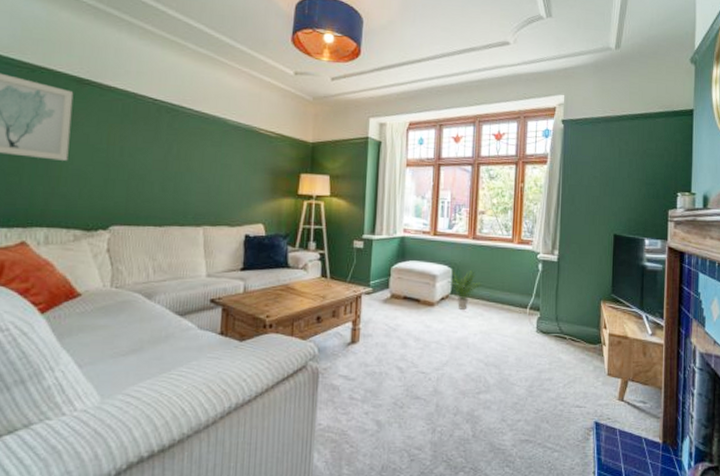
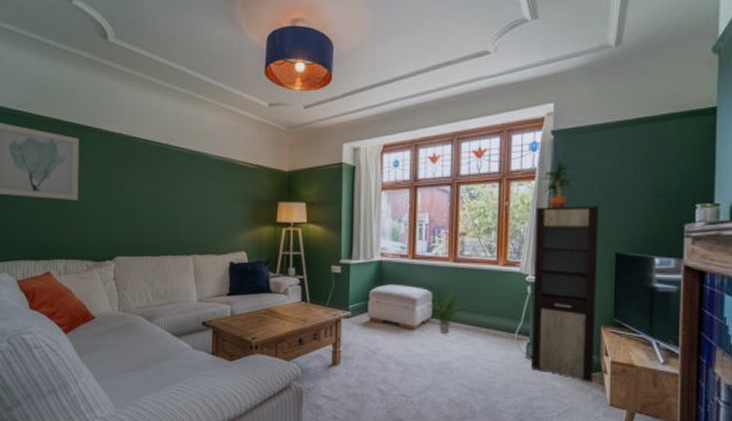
cabinet: none [541,189,600,355] -> present [531,206,599,384]
potted plant: none [553,148,580,192] -> present [542,161,574,208]

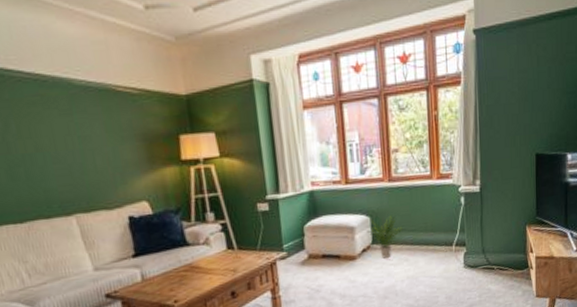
cabinet: present [531,206,599,384] -> none [463,108,522,281]
potted plant: present [542,161,574,208] -> none [467,62,496,114]

